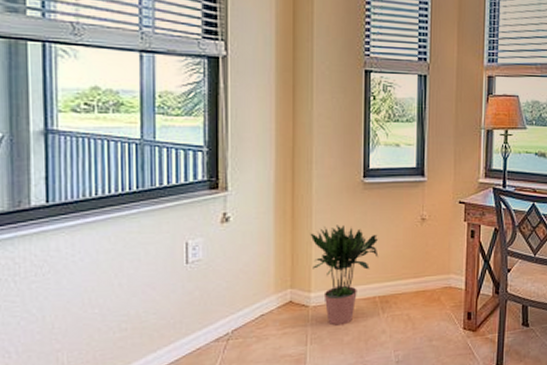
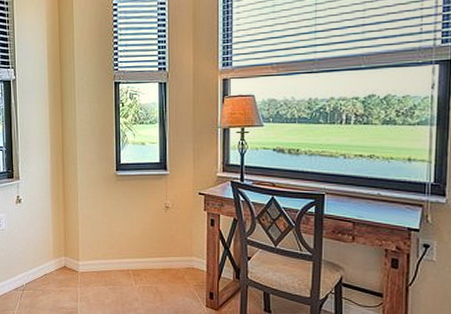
potted plant: present [310,224,379,326] -> none [77,208,131,290]

